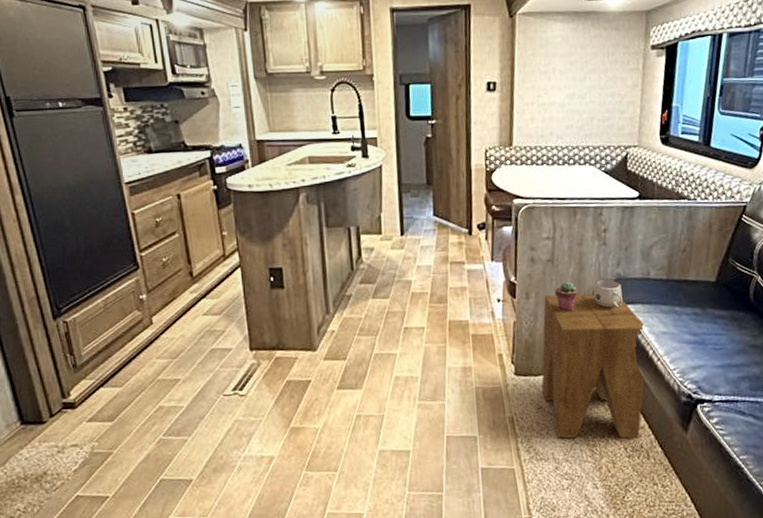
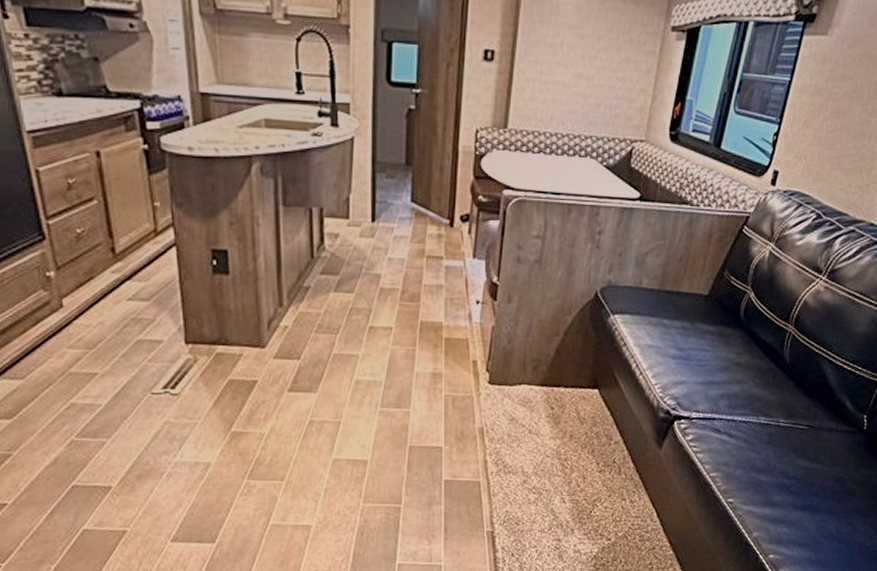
side table: present [542,294,646,439] -> none [517,300,632,453]
potted succulent: present [554,281,578,312] -> none [539,285,564,319]
mug: present [591,278,623,308] -> none [579,285,611,317]

